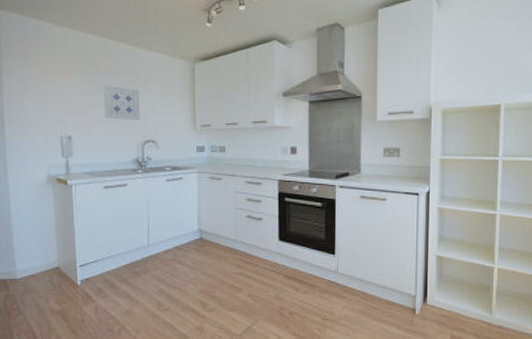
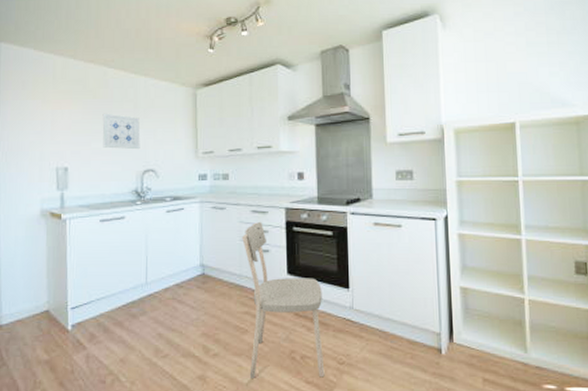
dining chair: none [237,191,310,331] -> present [242,221,325,378]

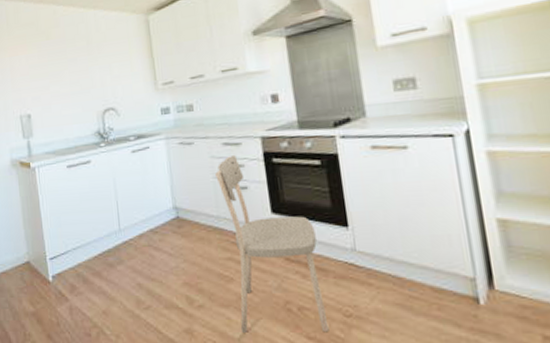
wall art: present [102,113,141,150] -> none [57,53,98,90]

